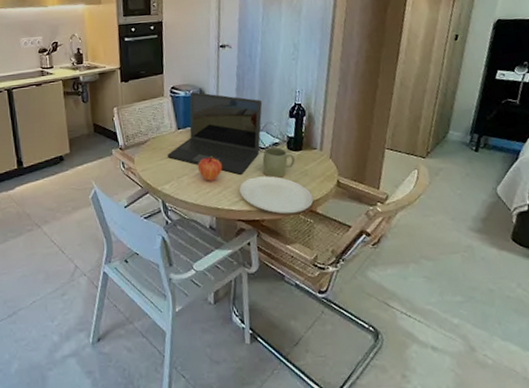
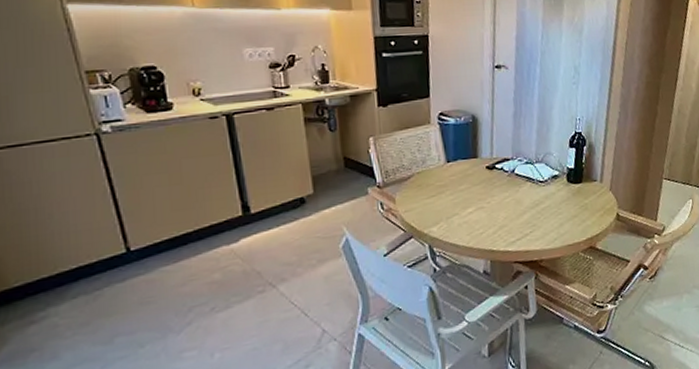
laptop: present [167,92,263,175] -> none [434,119,542,212]
fruit: present [197,156,223,181] -> none [469,192,498,221]
plate: present [239,176,314,215] -> none [516,211,593,253]
mug: present [262,146,296,178] -> none [541,179,576,214]

